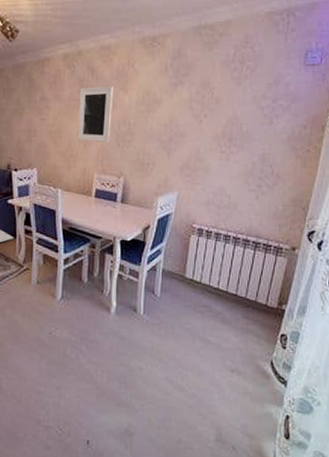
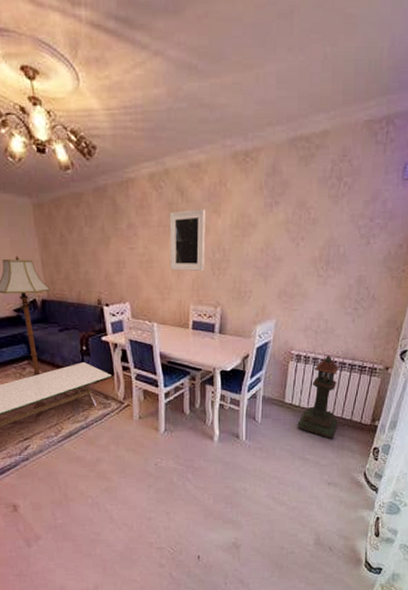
lantern: none [198,230,244,321] -> present [297,354,340,439]

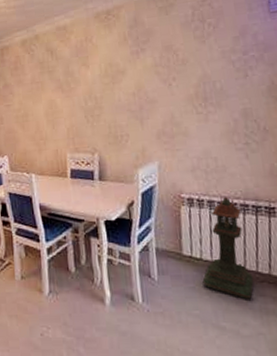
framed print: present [169,209,205,272] -> none [41,64,78,122]

